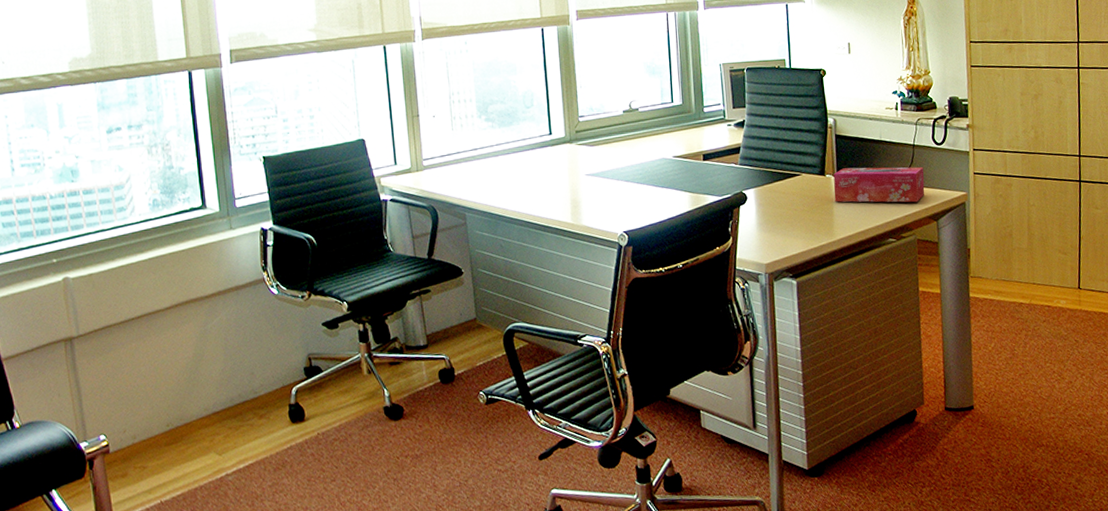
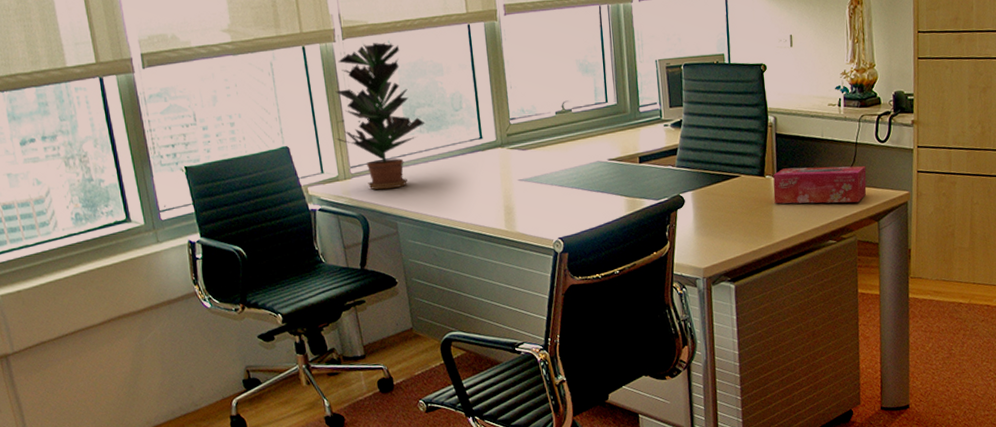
potted plant: none [410,43,498,182] -> present [335,42,426,190]

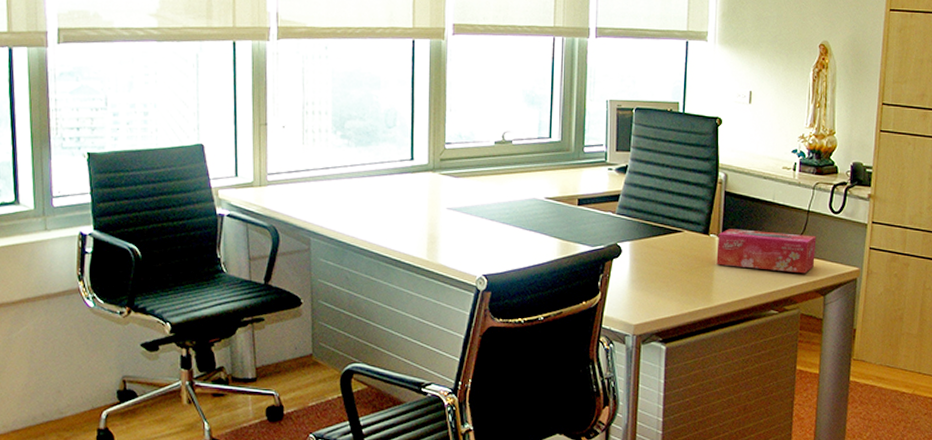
potted plant: present [335,42,426,190] -> none [255,46,355,202]

